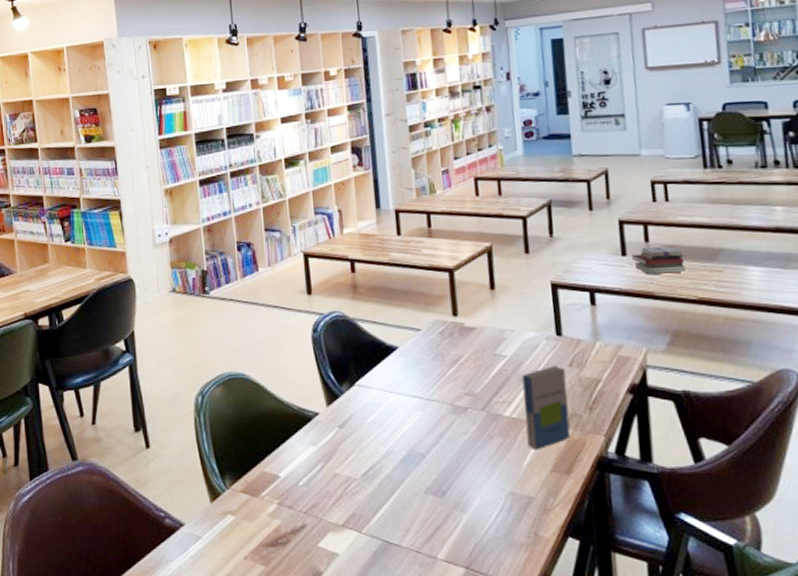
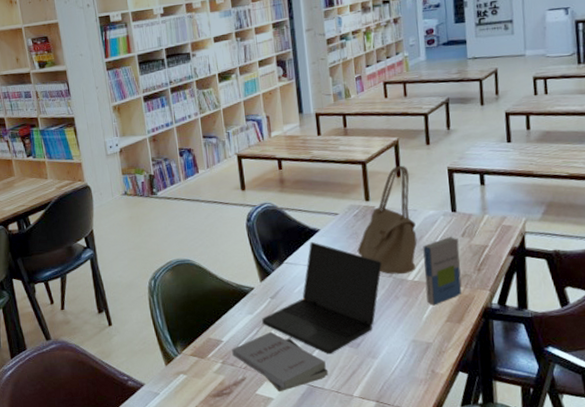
books: none [290,468,407,547] -> present [232,331,329,393]
laptop: none [328,361,473,502] -> present [262,241,382,354]
handbag: none [442,276,515,409] -> present [357,165,417,275]
books: present [631,246,686,275] -> none [515,132,560,157]

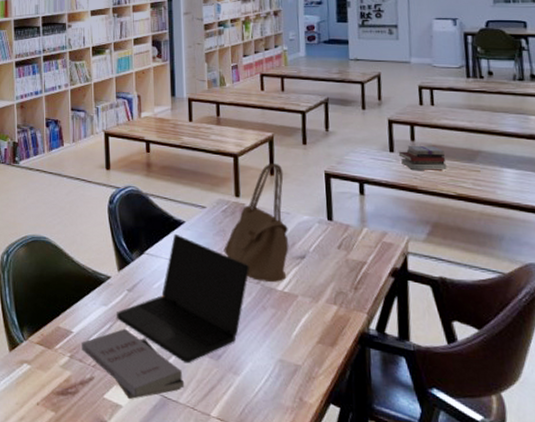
book: present [423,236,462,306] -> none [295,246,337,323]
books: none [515,132,560,157] -> present [398,145,447,172]

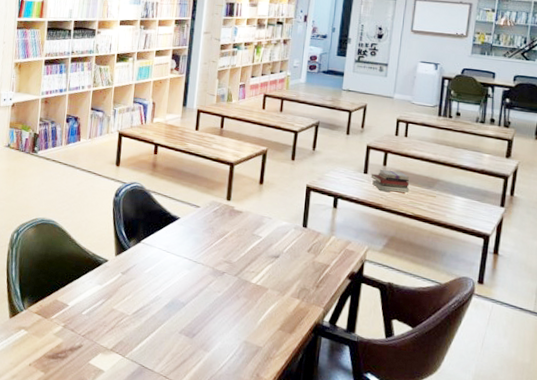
books: present [82,328,185,400] -> none [75,305,161,366]
laptop: present [117,233,249,362] -> none [109,227,230,338]
handbag: present [223,163,289,283] -> none [210,173,271,276]

